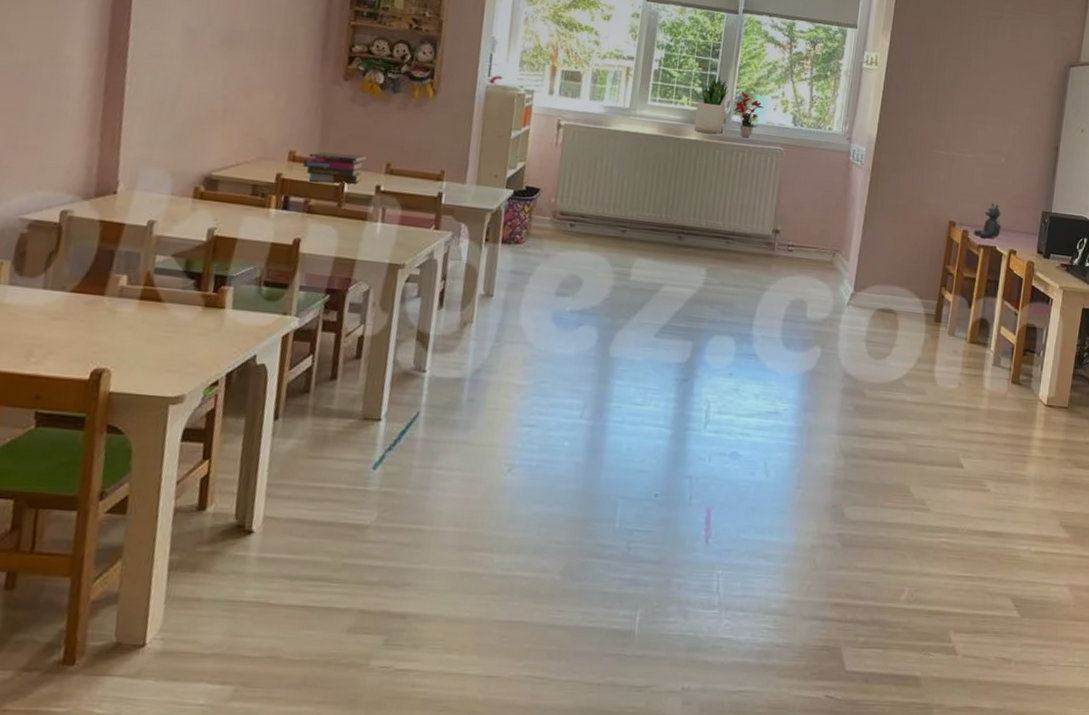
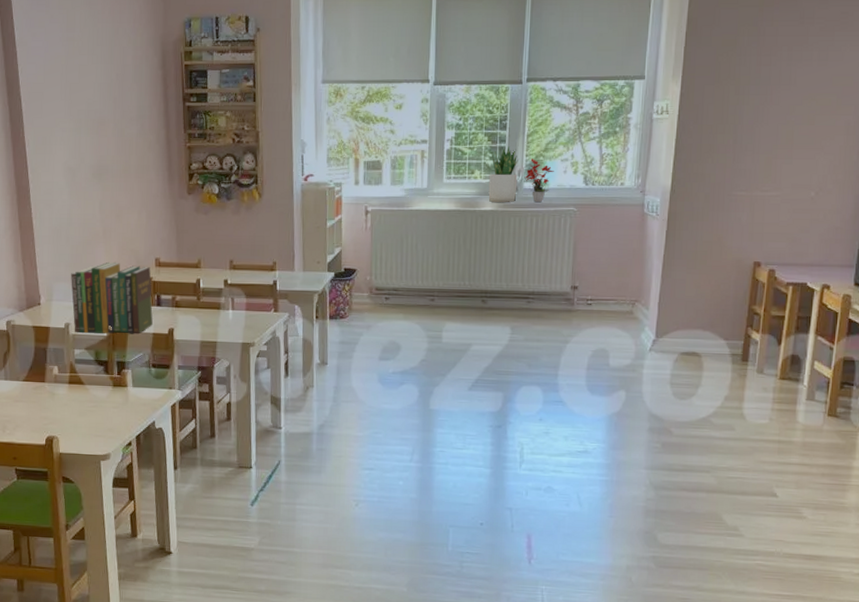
books: none [160,149,282,243] -> present [71,262,153,334]
books: present [302,152,368,184] -> none [166,256,214,282]
stuffed animal: present [973,203,1001,239] -> none [781,239,812,276]

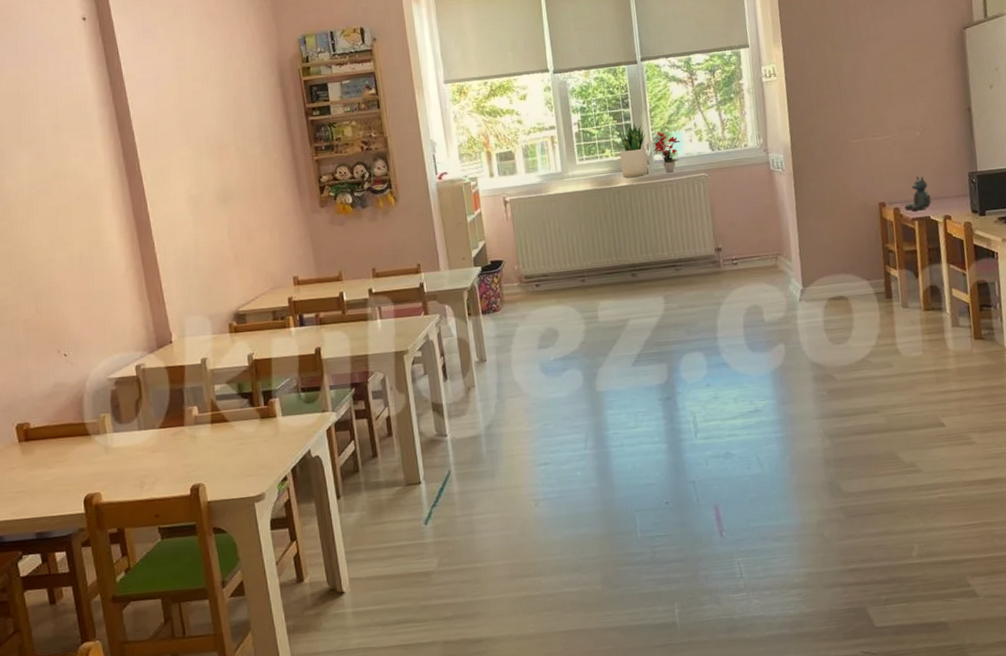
books: present [71,262,153,334] -> none [203,286,297,367]
stuffed animal: none [781,239,812,276] -> present [904,176,932,211]

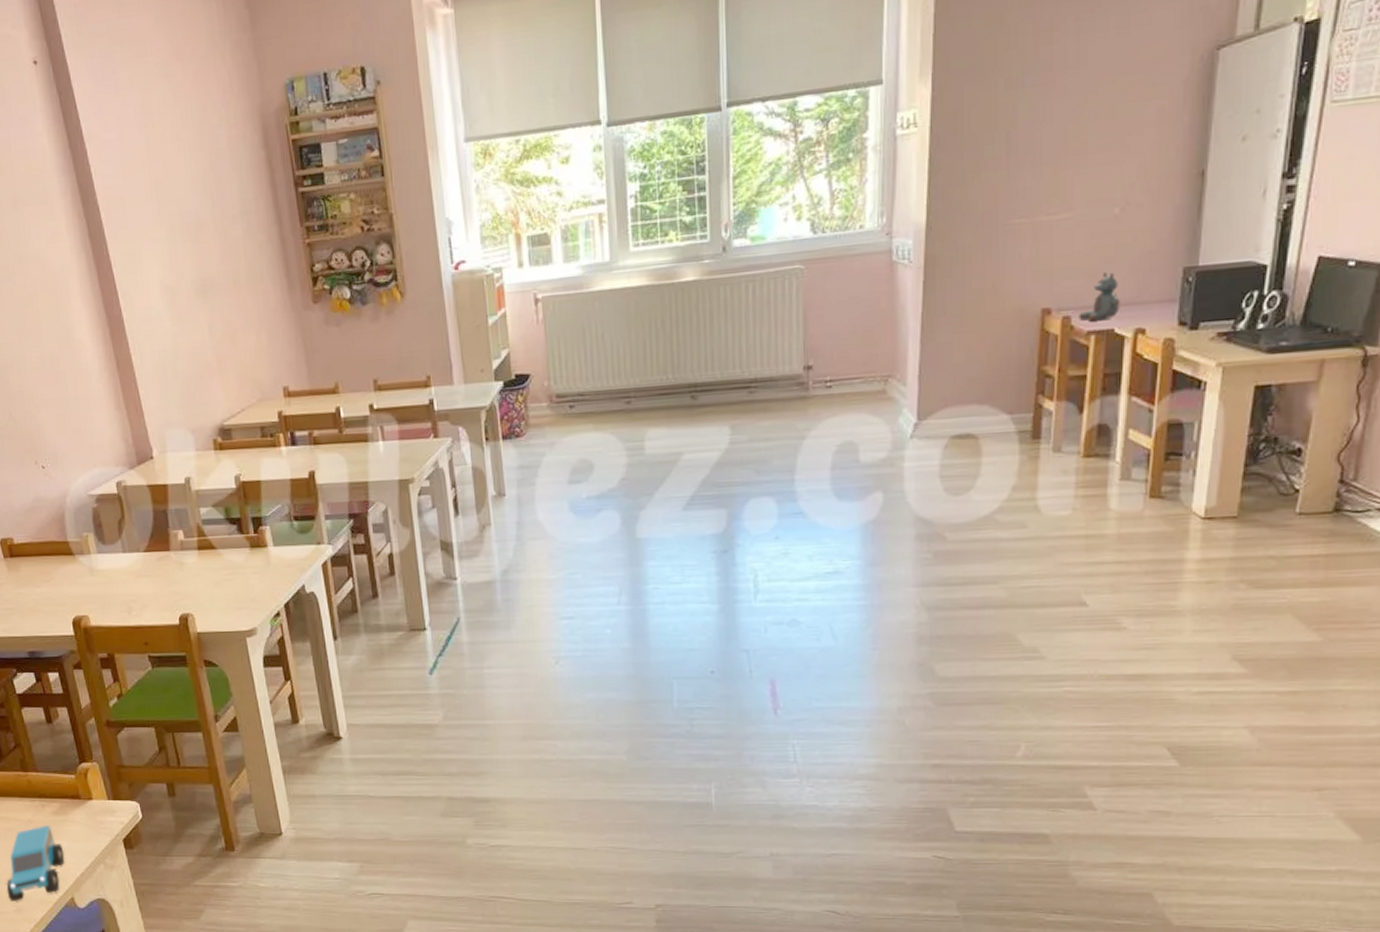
planter: present [618,123,649,178] -> none [687,195,725,270]
potted flower: present [654,132,681,173] -> none [734,207,771,264]

